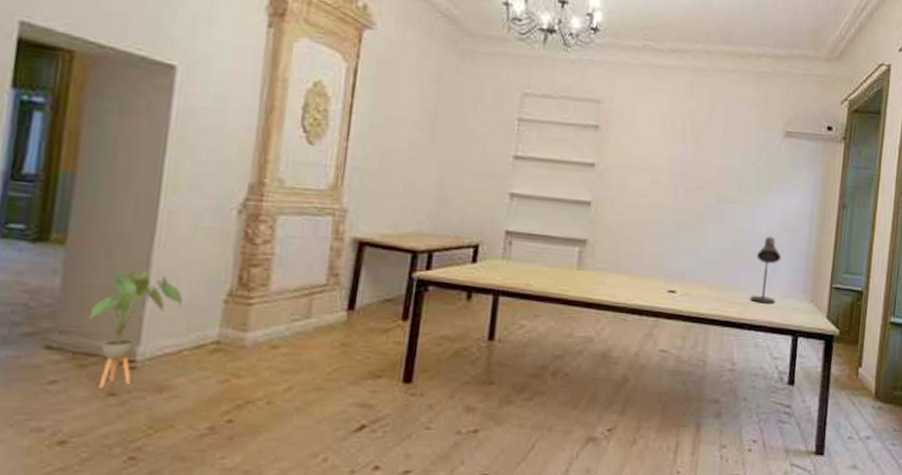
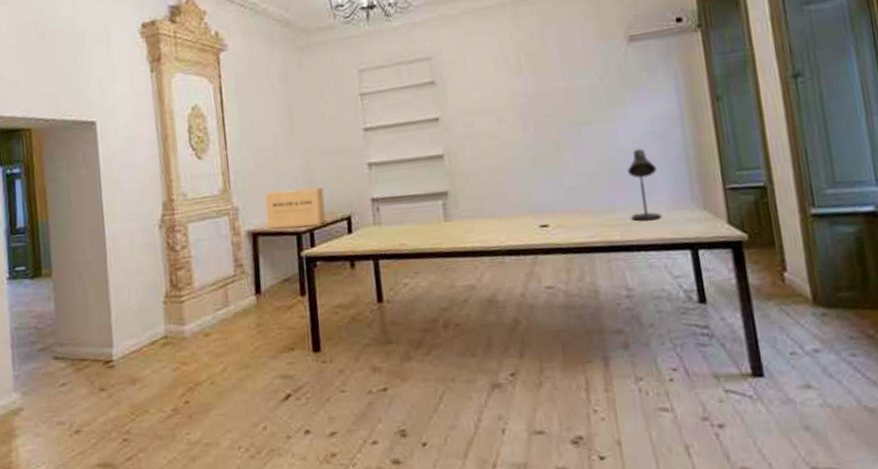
house plant: present [89,270,184,389] -> none [76,287,136,386]
box: none [378,199,455,248] -> present [265,187,326,230]

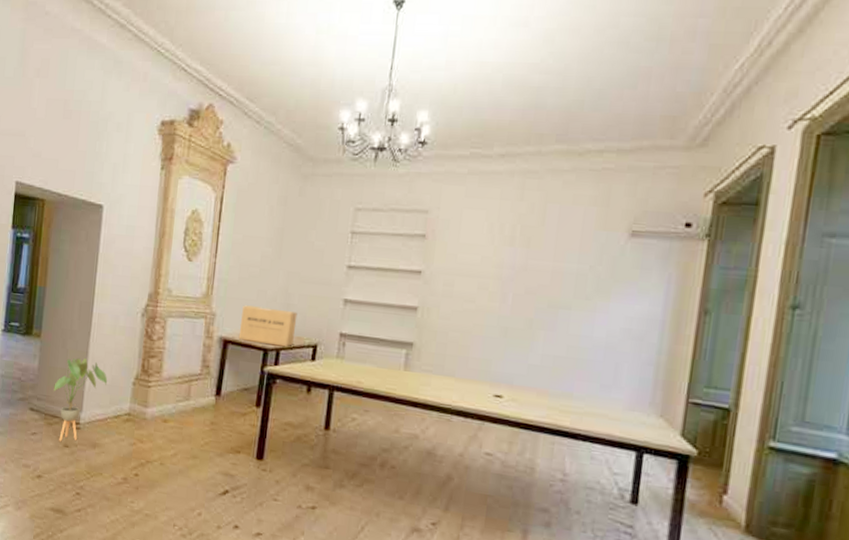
house plant: none [76,287,136,386] -> present [53,357,108,442]
desk lamp: present [628,148,662,222] -> none [585,344,625,416]

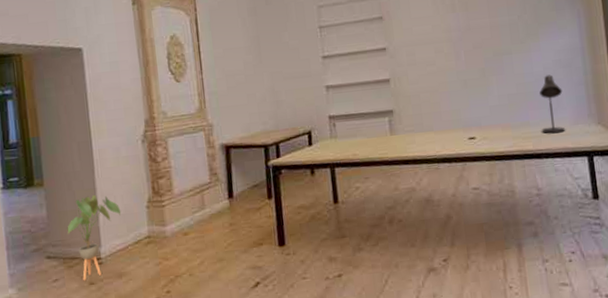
box: present [238,305,298,347] -> none [236,106,290,143]
desk lamp: none [585,344,625,416] -> present [539,75,566,134]

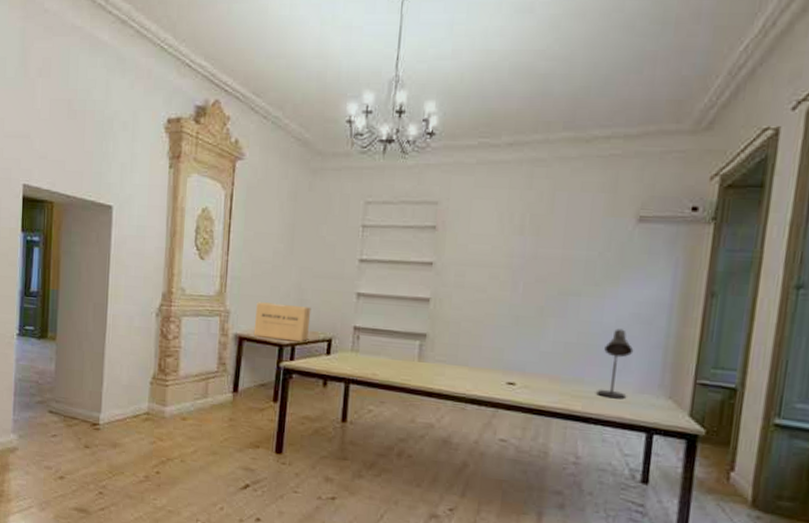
house plant: present [67,194,121,281] -> none [71,359,125,443]
box: none [236,106,290,143] -> present [253,302,311,342]

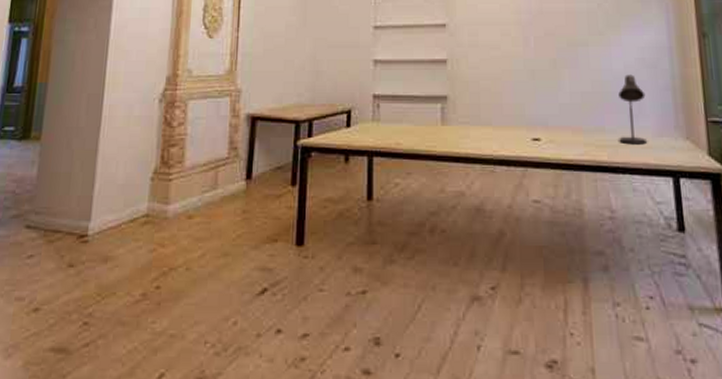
box: present [253,302,311,342] -> none [267,77,328,116]

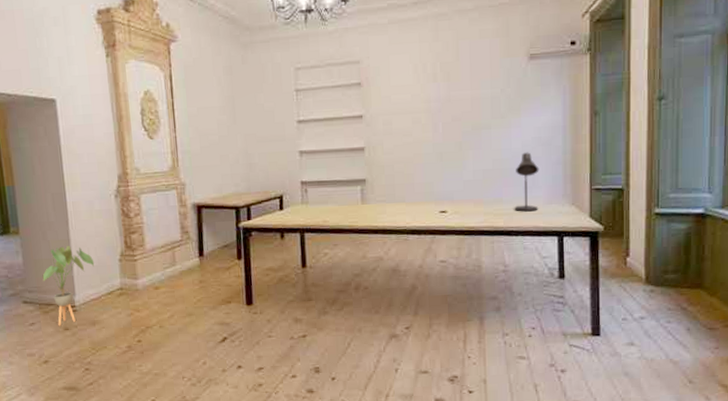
house plant: none [55,156,121,261] -> present [42,245,95,326]

